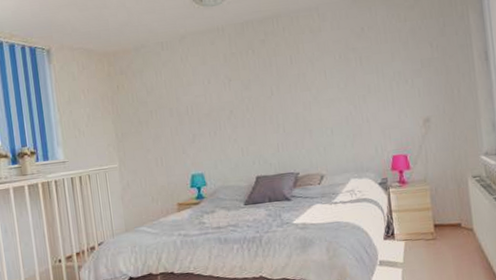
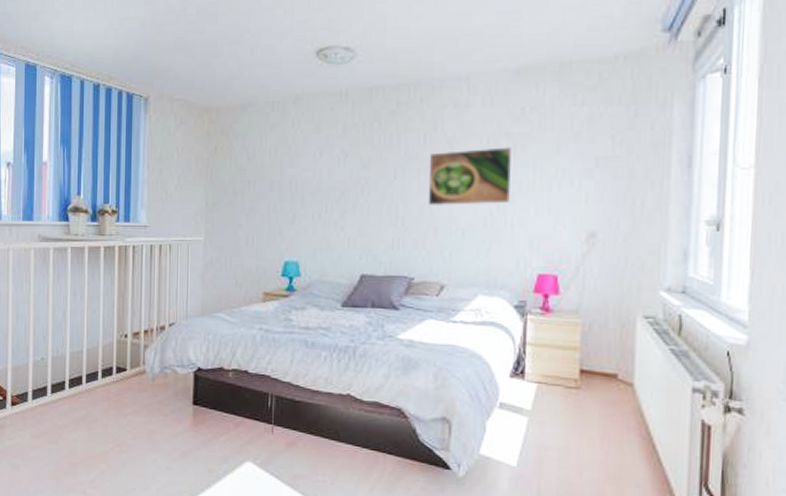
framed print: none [296,59,364,113] -> present [428,147,513,207]

